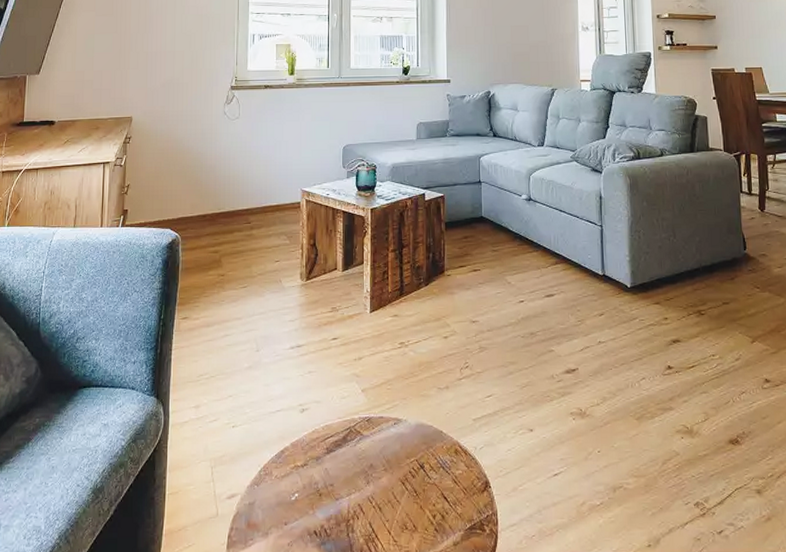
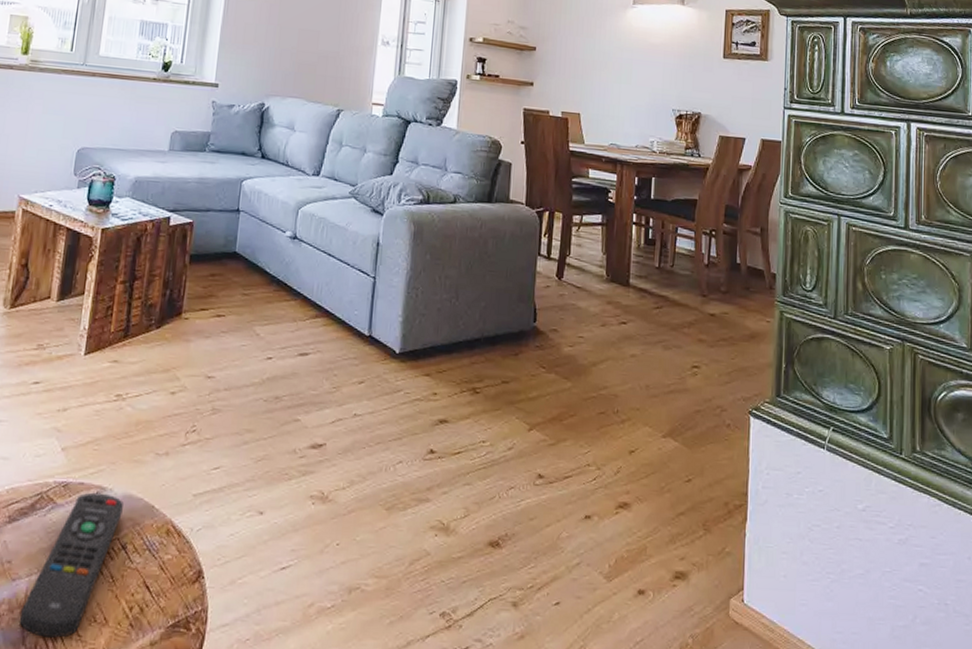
remote control: none [345,424,417,544] -> present [19,492,123,638]

